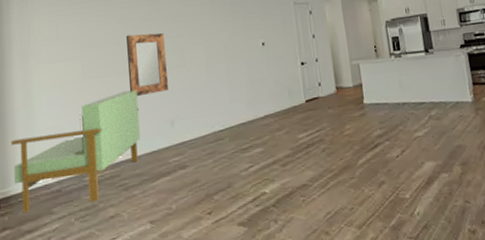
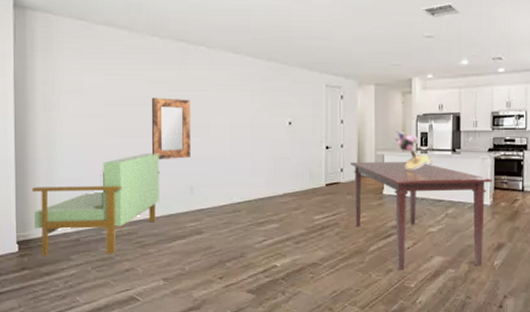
dining table: none [327,67,475,183] -> present [351,161,493,271]
bouquet: none [367,37,409,77] -> present [395,130,434,171]

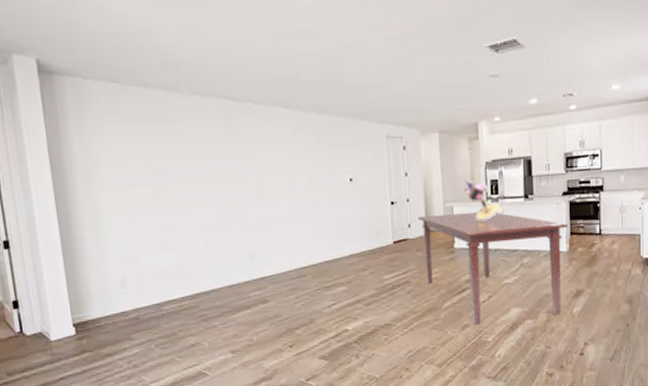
sofa: present [31,153,161,256] -> none [82,221,219,337]
home mirror: present [151,97,192,160] -> none [201,161,248,229]

